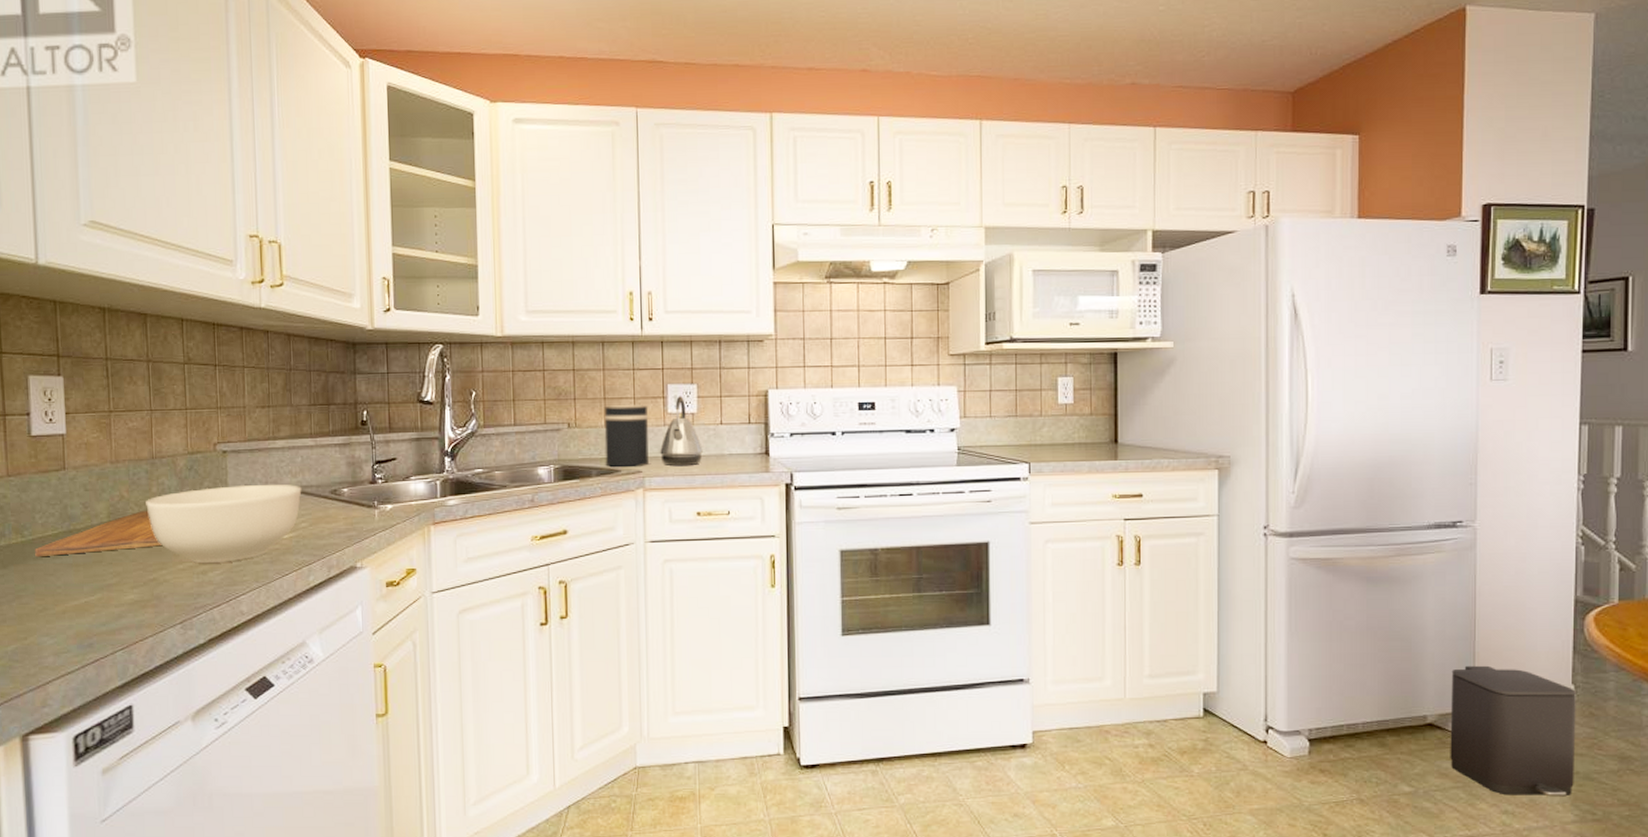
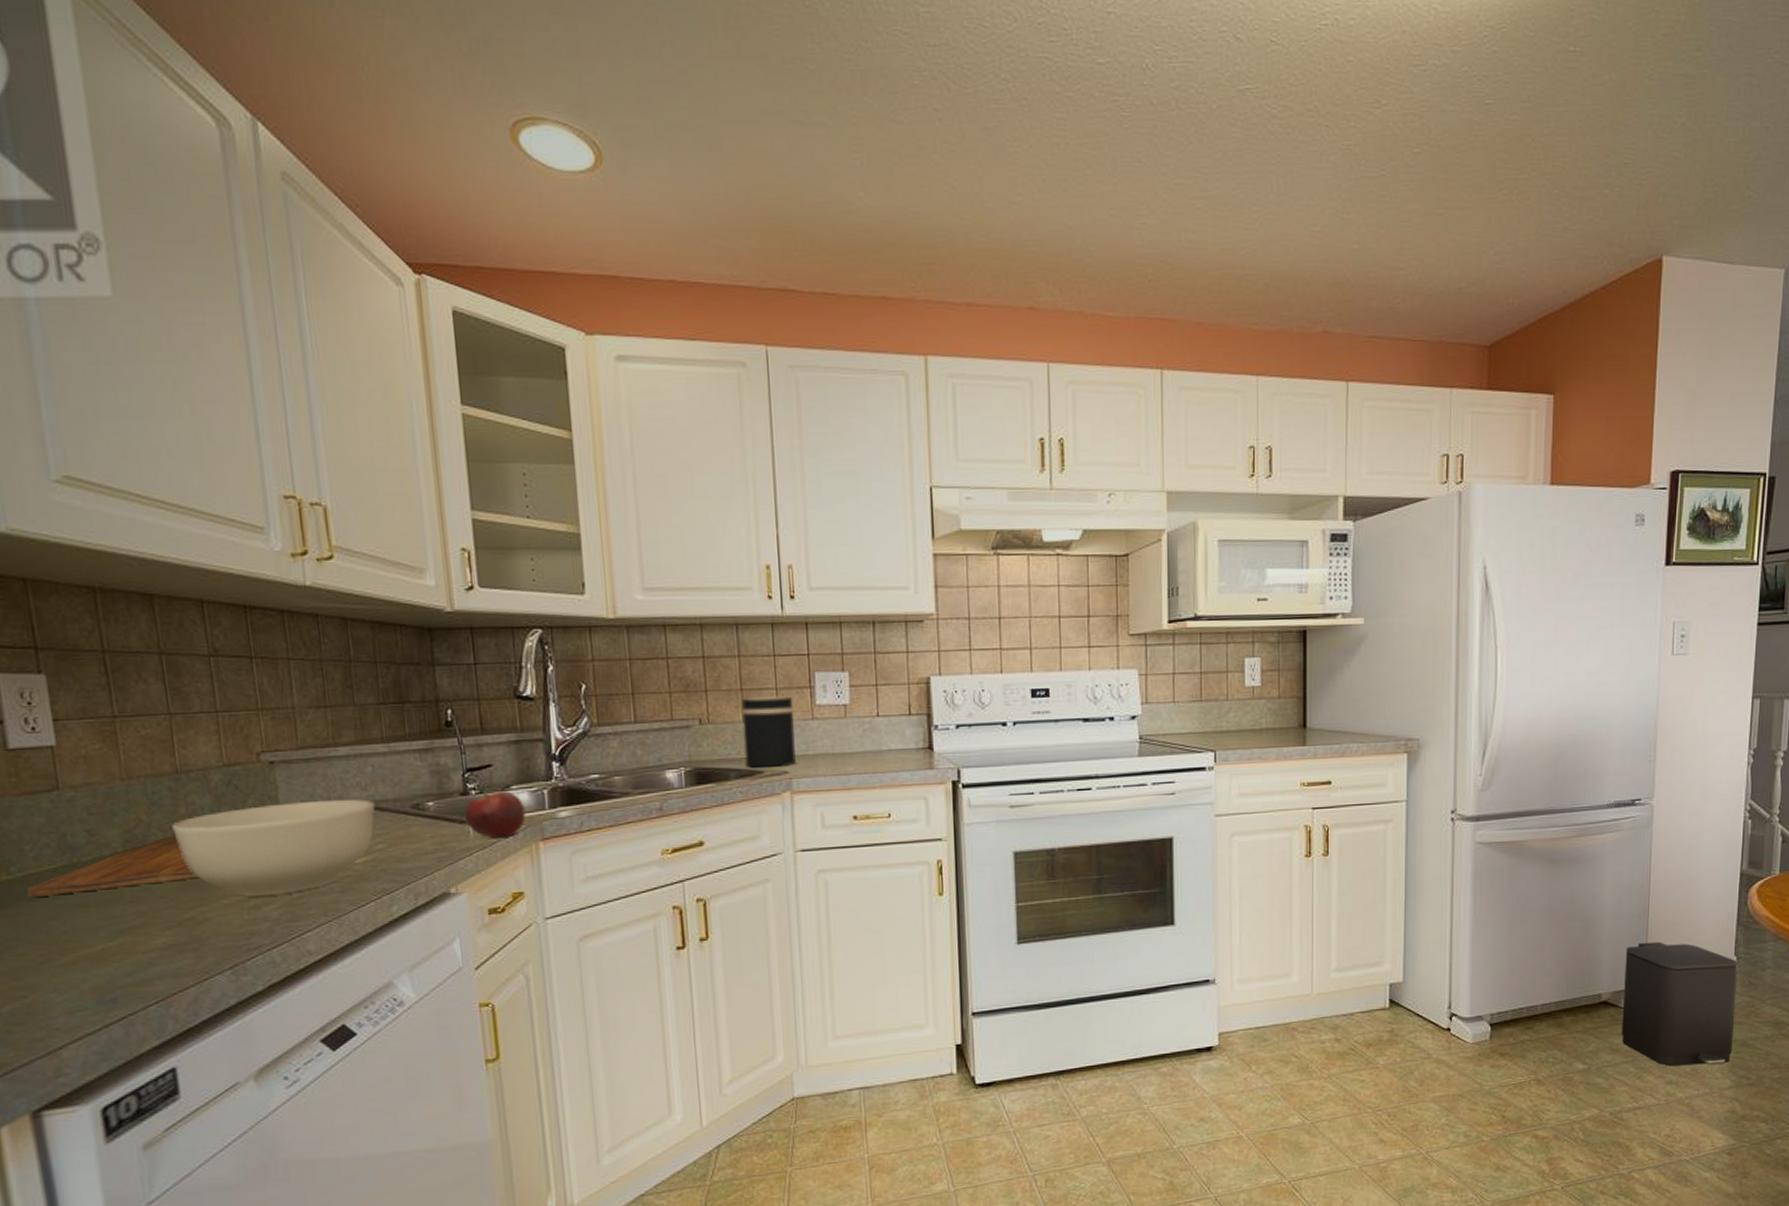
fruit: none [371,481,422,521] -> present [464,791,527,838]
kettle: present [659,396,703,466] -> none [807,685,858,765]

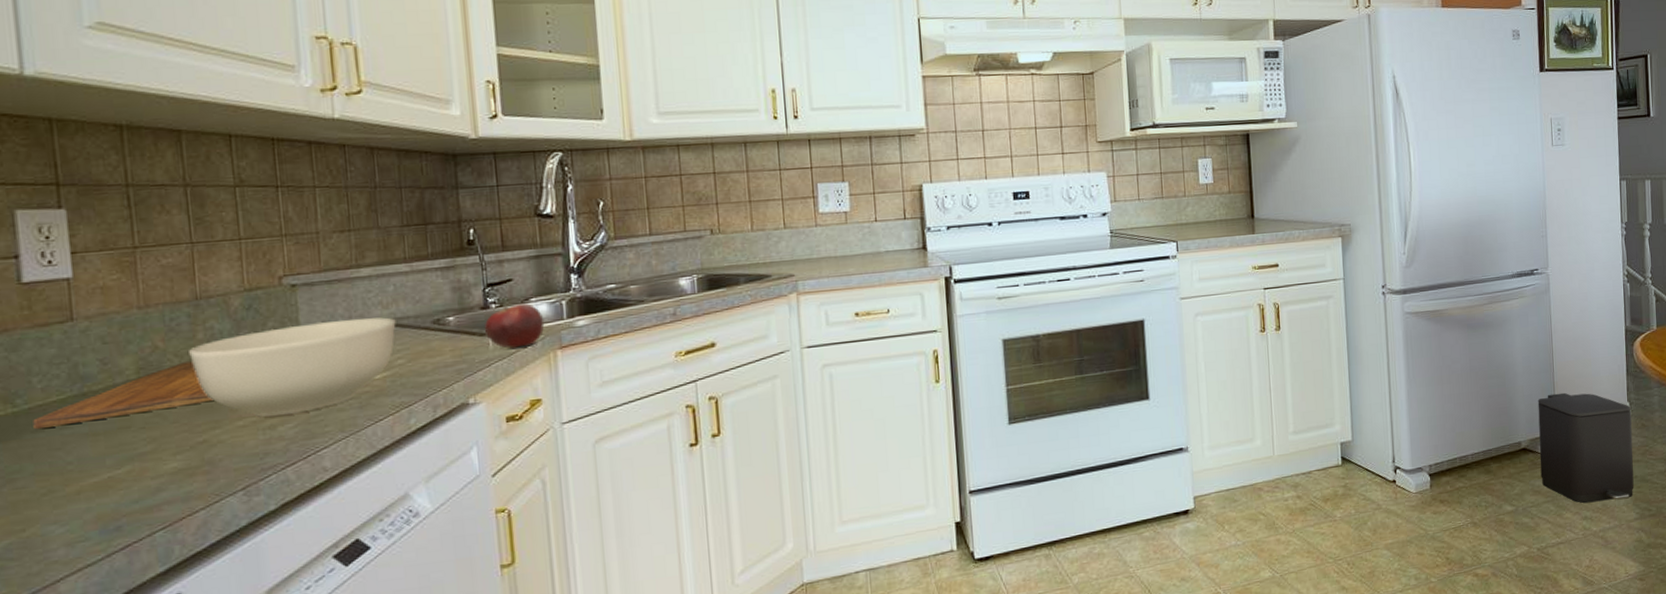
cylinder: present [741,695,796,769] -> none [749,205,801,274]

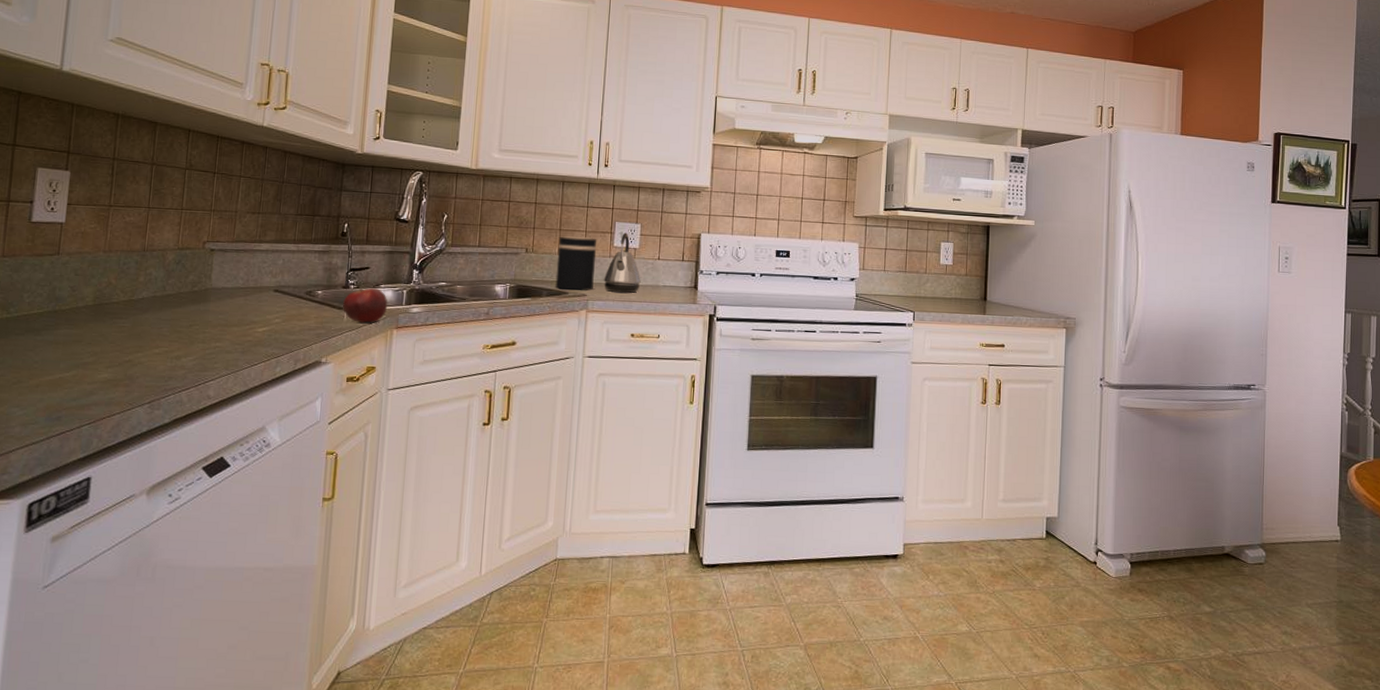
cutting board: present [33,361,215,430] -> none [18,297,142,334]
bowl: present [189,317,396,418] -> none [131,281,280,350]
cylinder: none [749,205,801,274] -> present [555,236,597,291]
kettle: none [811,194,858,267] -> present [603,233,641,293]
pedal bin: present [1537,392,1634,504] -> none [1242,505,1342,622]

